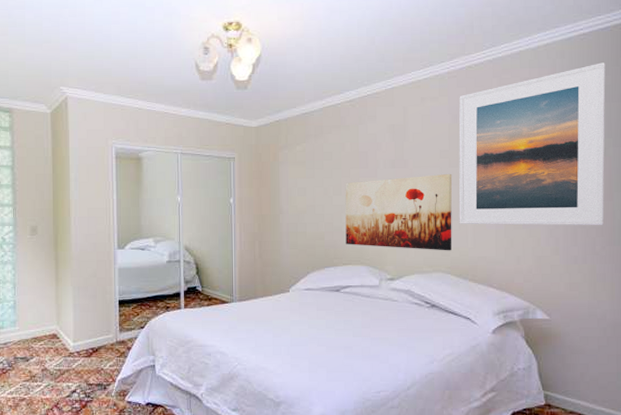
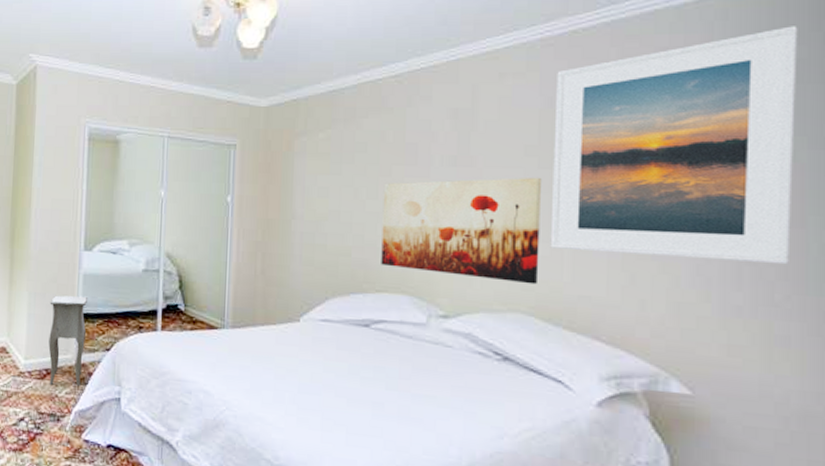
side table: none [91,286,131,360] -> present [48,295,92,386]

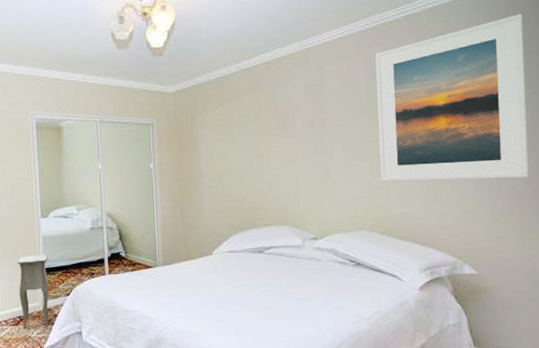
wall art: present [381,177,543,285] -> none [264,131,375,209]

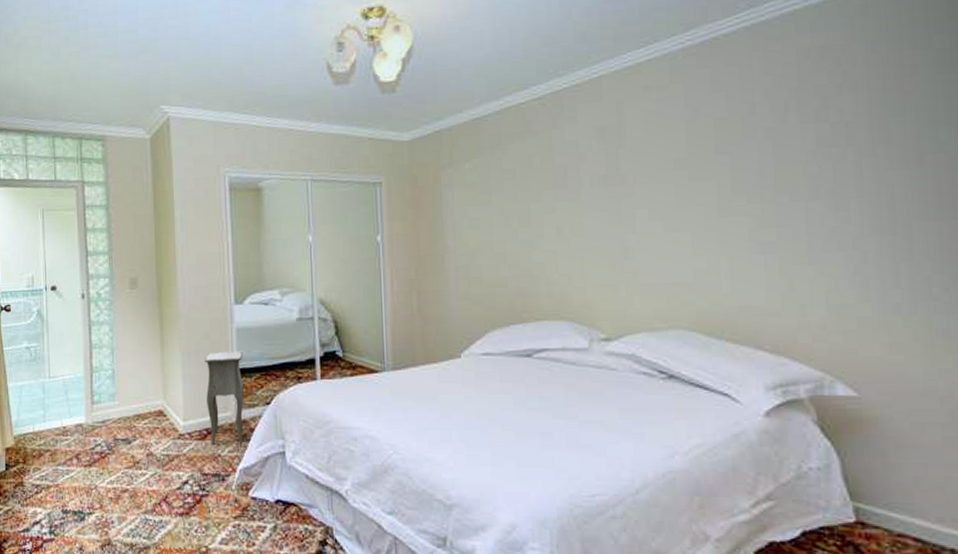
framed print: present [375,14,529,181] -> none [701,15,945,261]

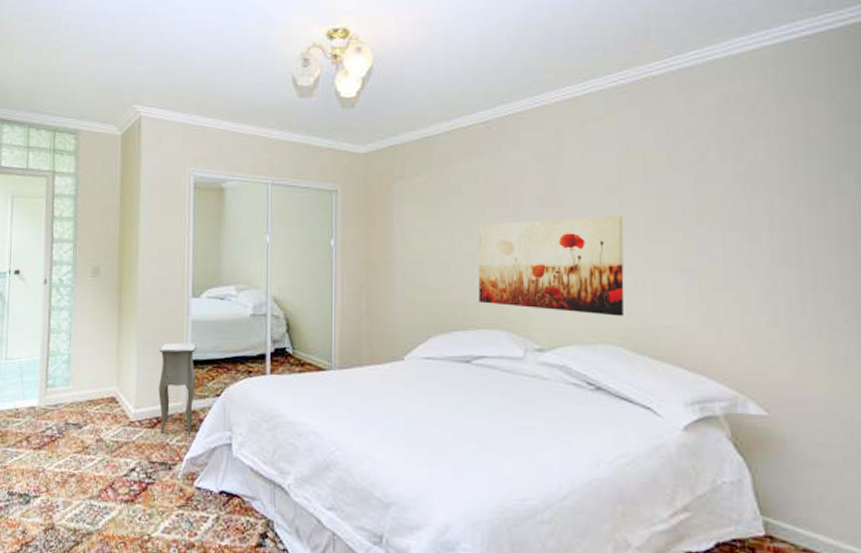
wall art: none [535,190,698,300] -> present [478,215,625,317]

